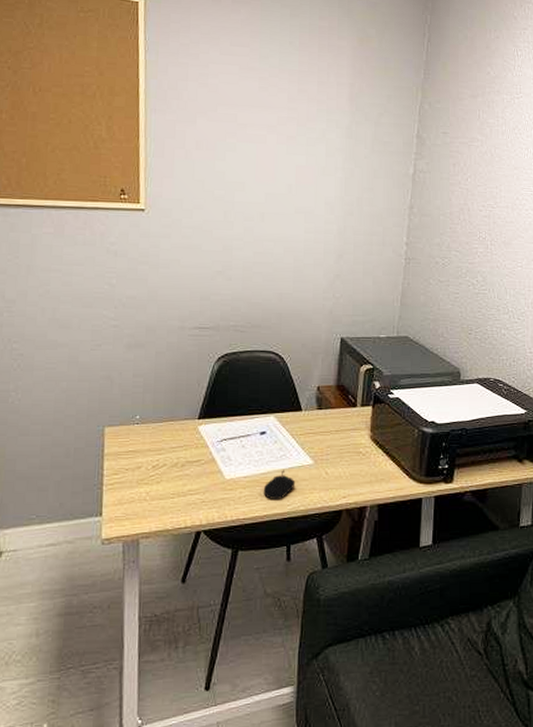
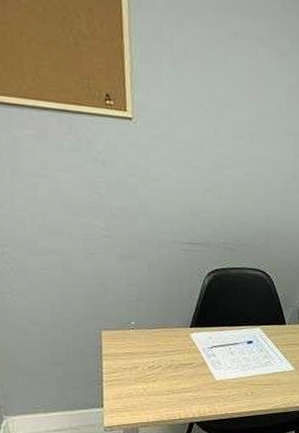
computer mouse: present [263,470,296,501] -> none [249,374,278,400]

